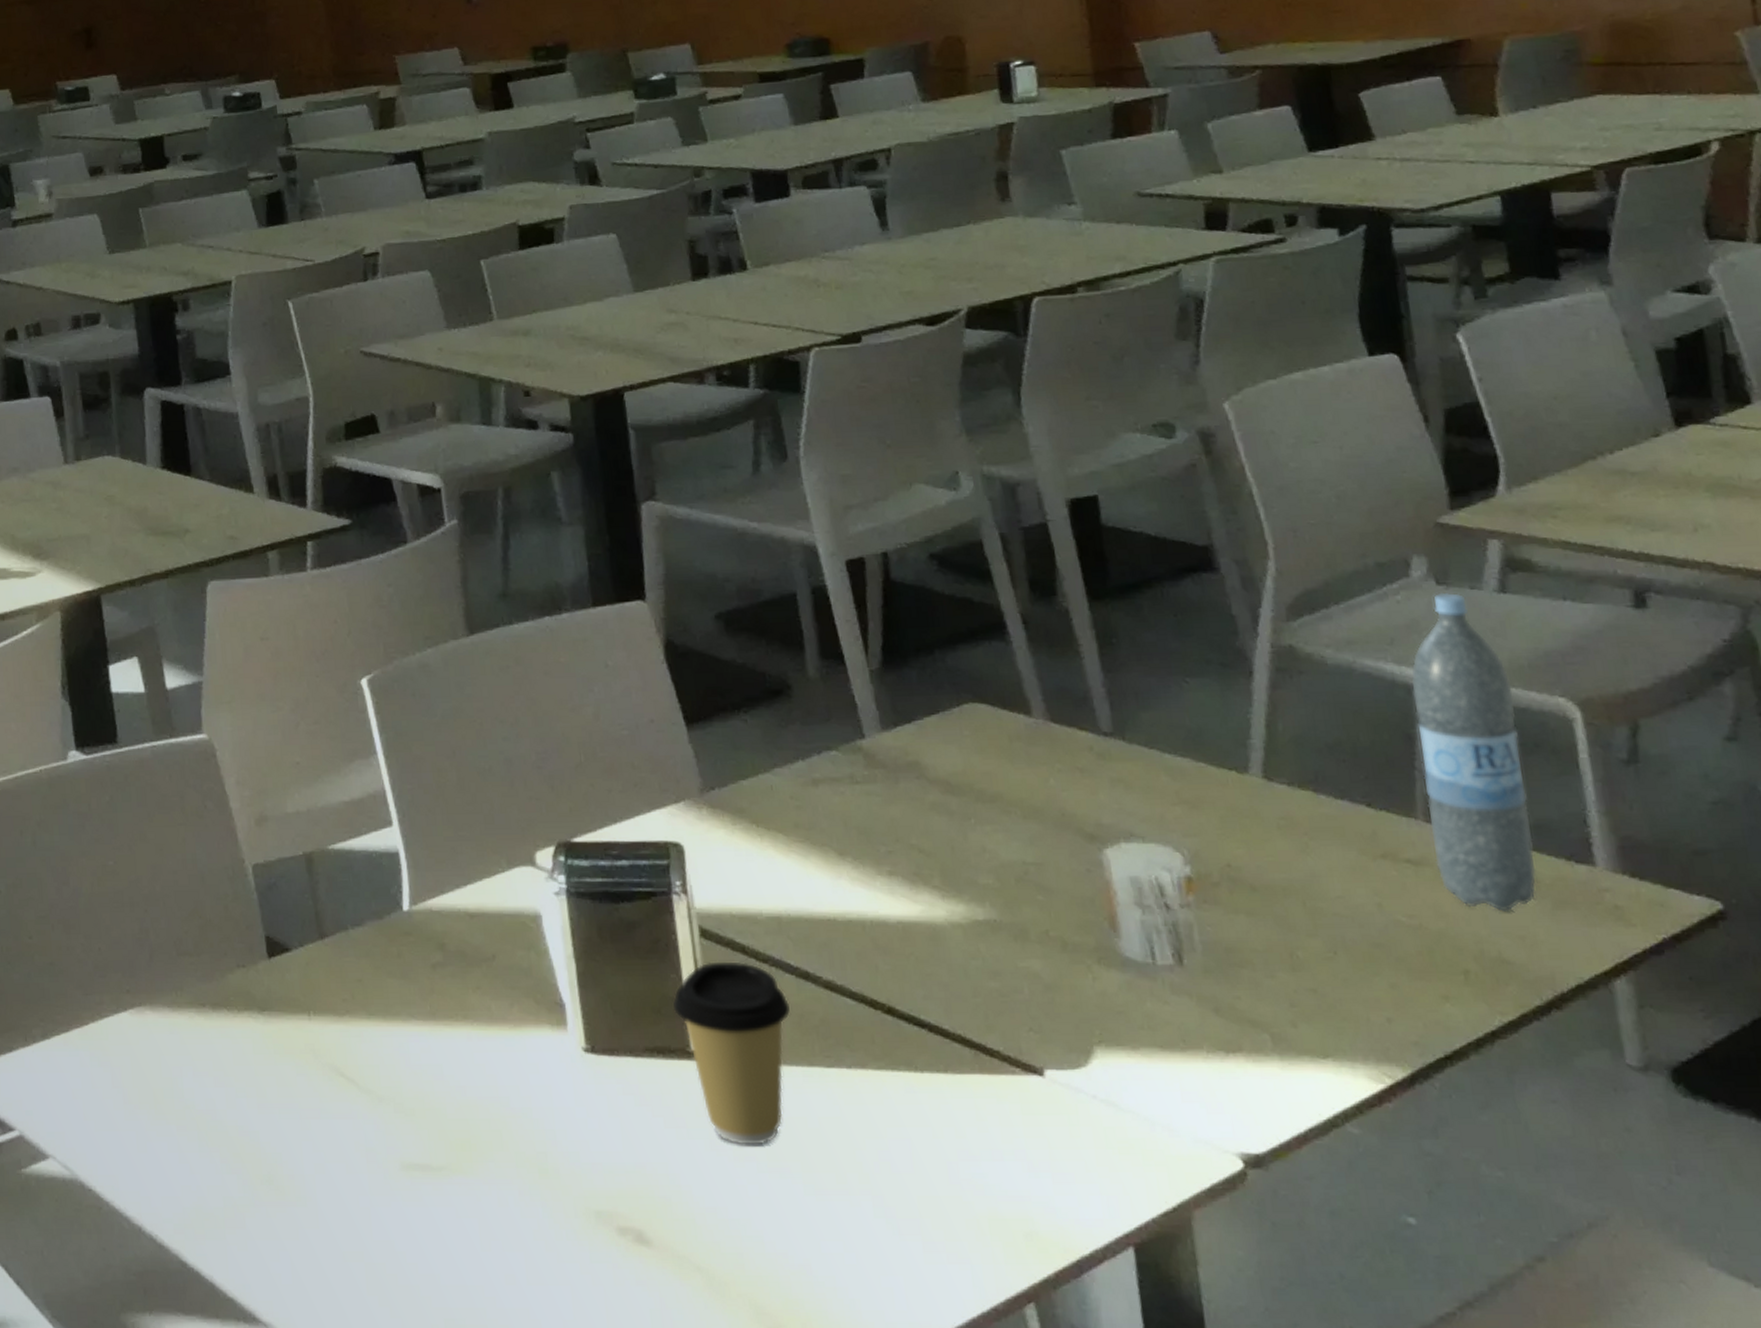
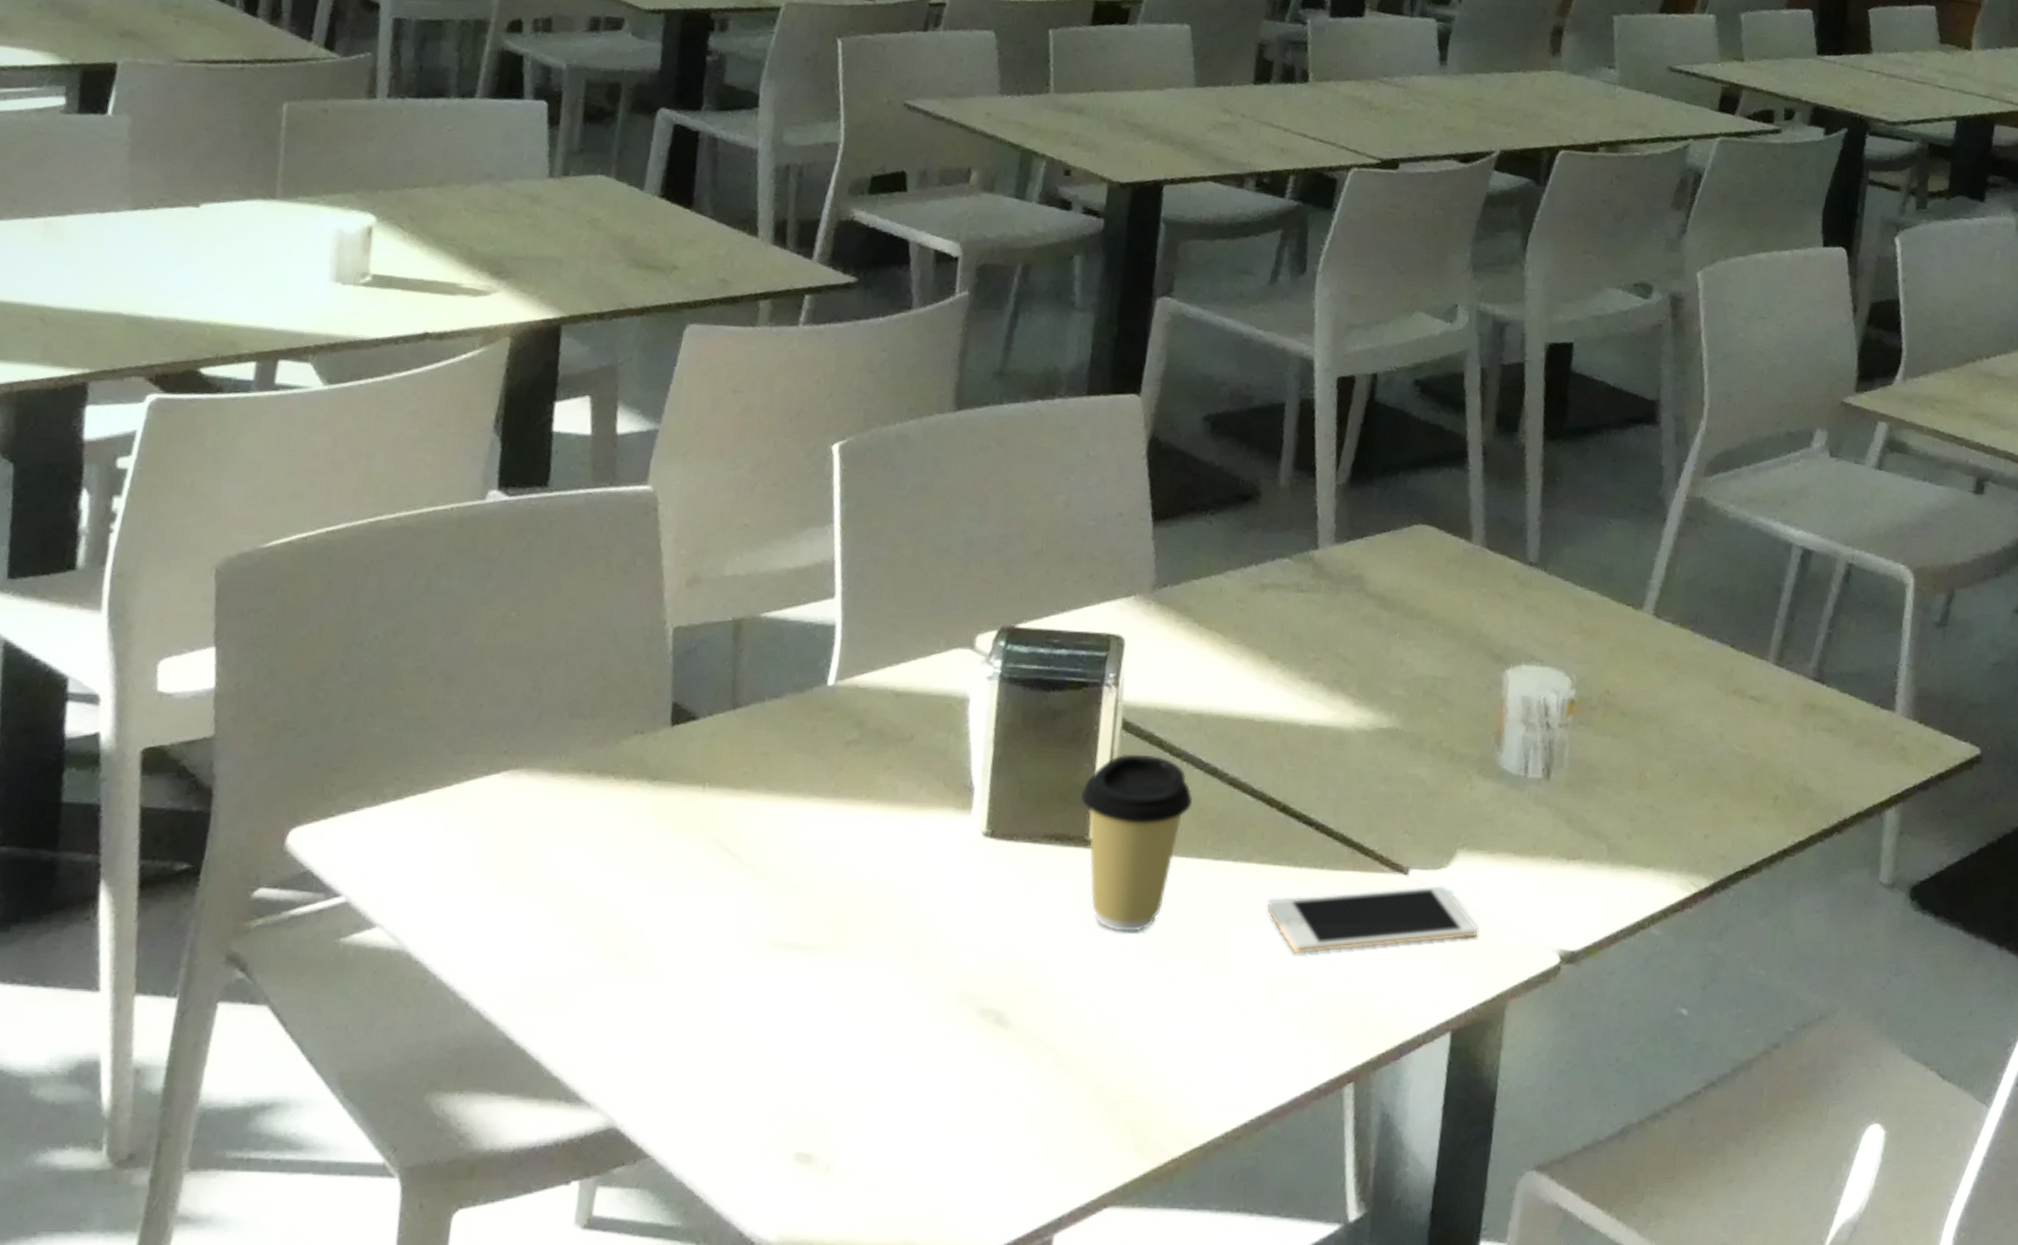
cell phone: none [894,1086,1140,1164] -> present [1267,885,1479,954]
water bottle: present [1411,593,1536,912] -> none [1774,465,1868,747]

